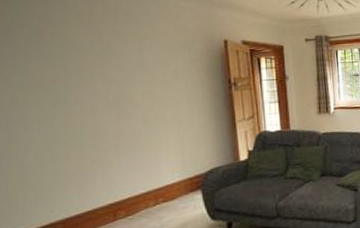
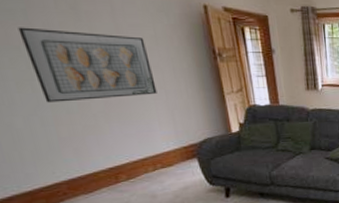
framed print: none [52,68,170,138] -> present [17,27,157,103]

